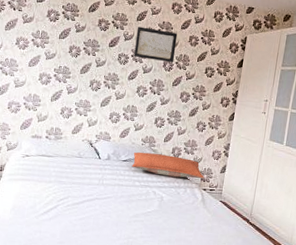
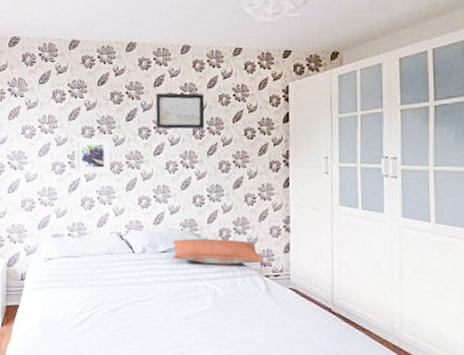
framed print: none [59,54,93,90] -> present [75,137,111,174]

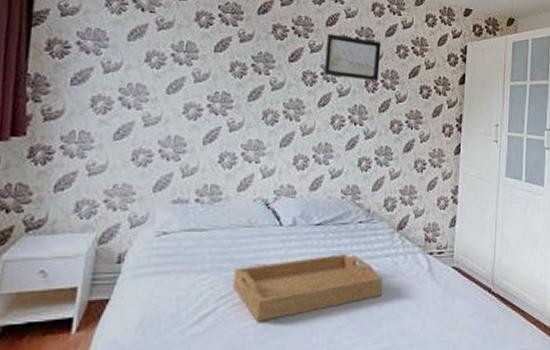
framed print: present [75,137,111,174] -> none [215,74,266,124]
serving tray: none [101,276,225,327] -> present [233,254,384,322]
pillow: present [172,239,265,265] -> none [329,209,430,241]

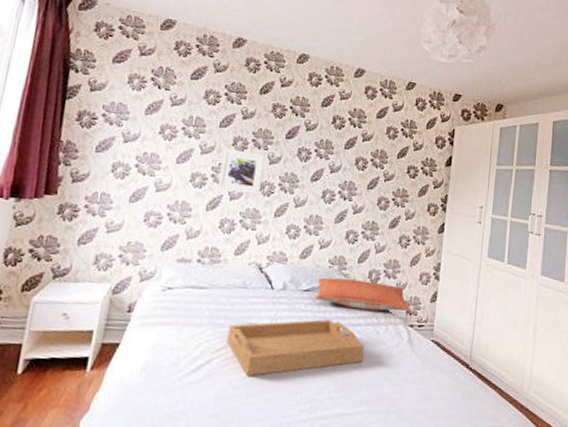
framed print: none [215,74,266,124] -> present [218,148,265,195]
wall art: present [324,33,382,82] -> none [318,113,373,160]
pillow: none [329,209,430,241] -> present [316,277,411,311]

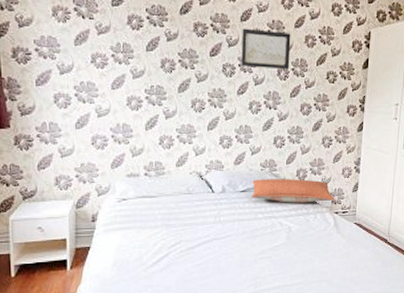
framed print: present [218,148,265,195] -> none [153,71,192,112]
serving tray: present [226,319,365,376] -> none [179,214,298,263]
wall art: none [318,113,373,160] -> present [241,28,291,70]

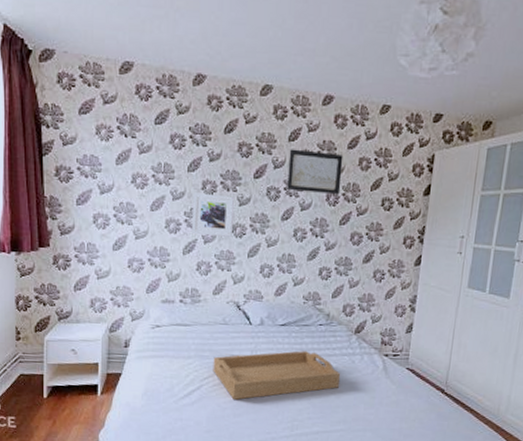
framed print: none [153,71,192,112] -> present [192,192,234,237]
serving tray: none [179,214,298,263] -> present [213,351,341,400]
pillow: present [252,179,336,203] -> none [292,312,386,342]

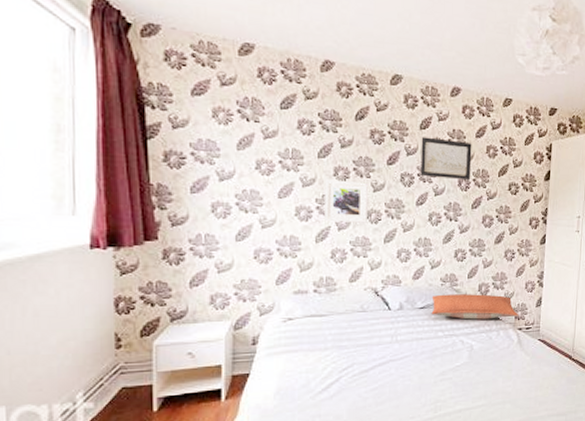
serving tray: present [213,351,341,400] -> none [352,332,480,388]
pillow: none [292,312,386,342] -> present [431,294,519,320]

